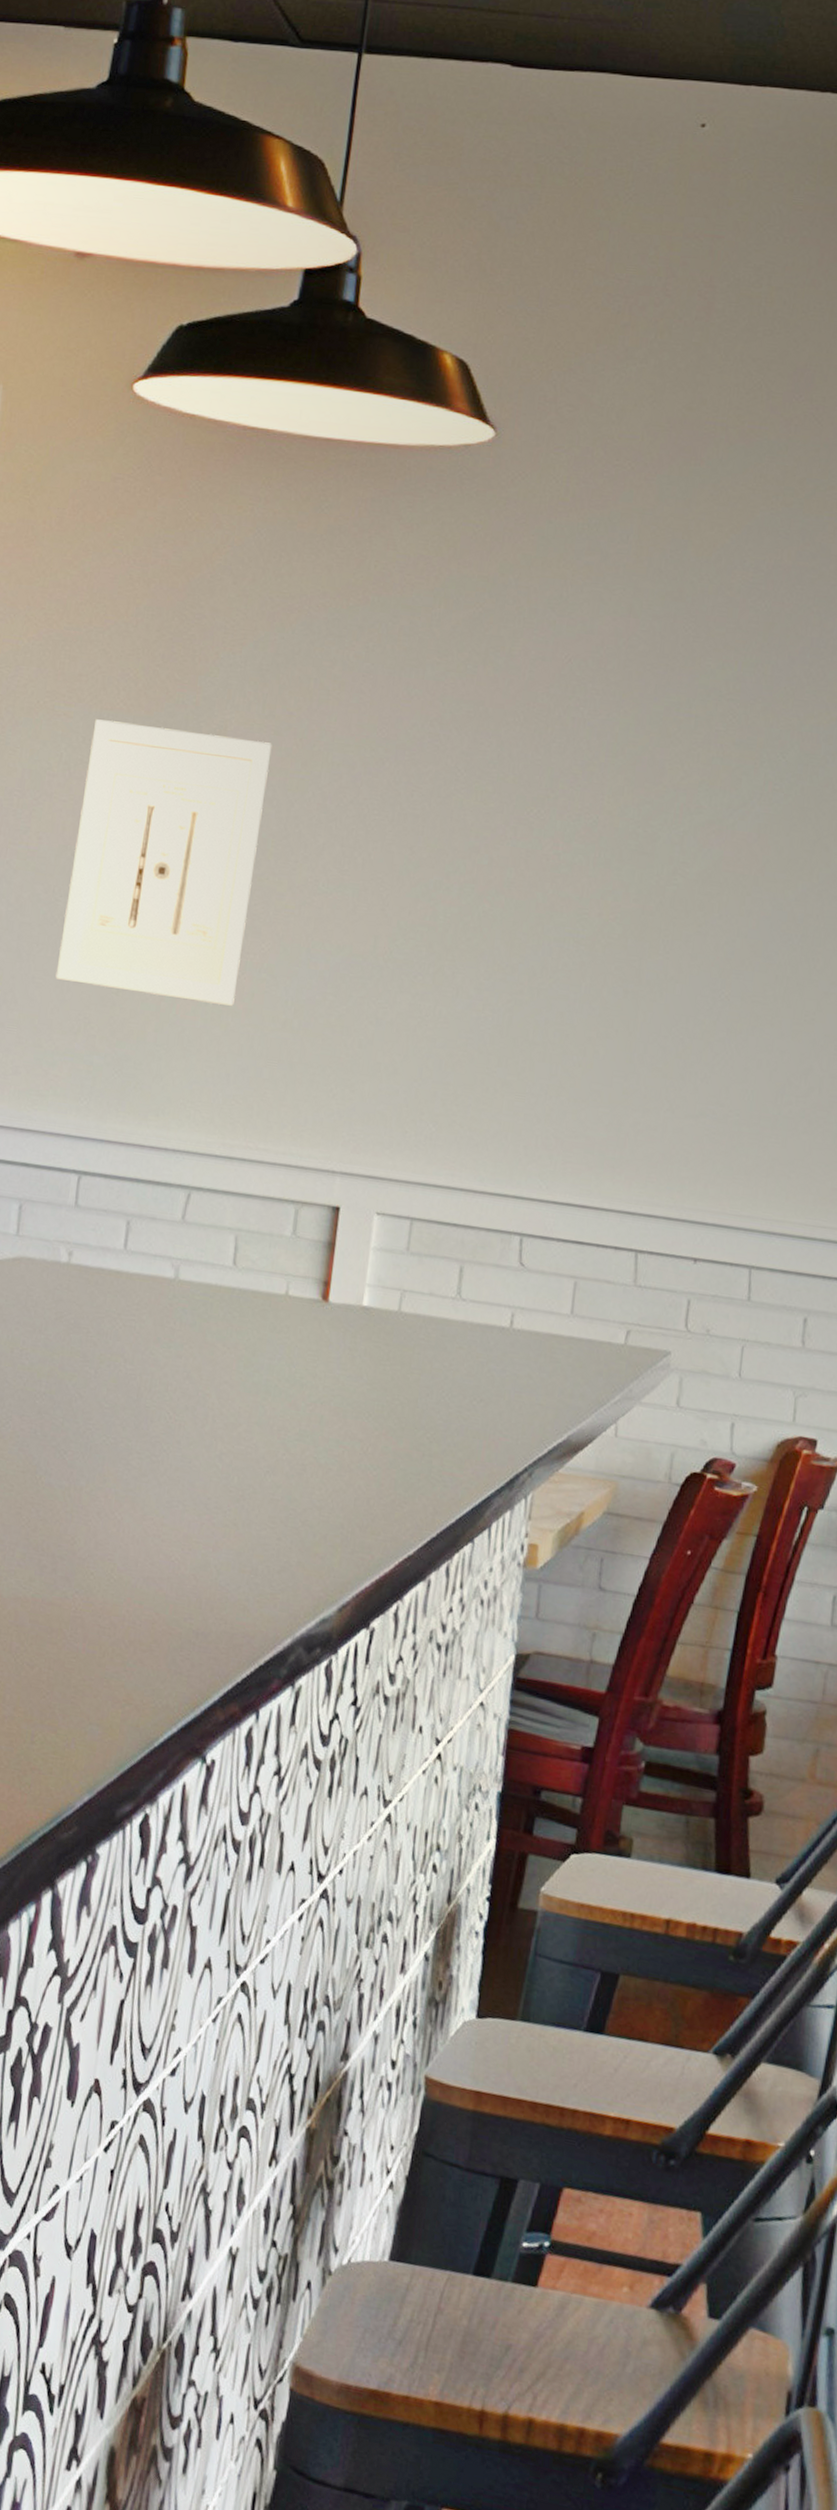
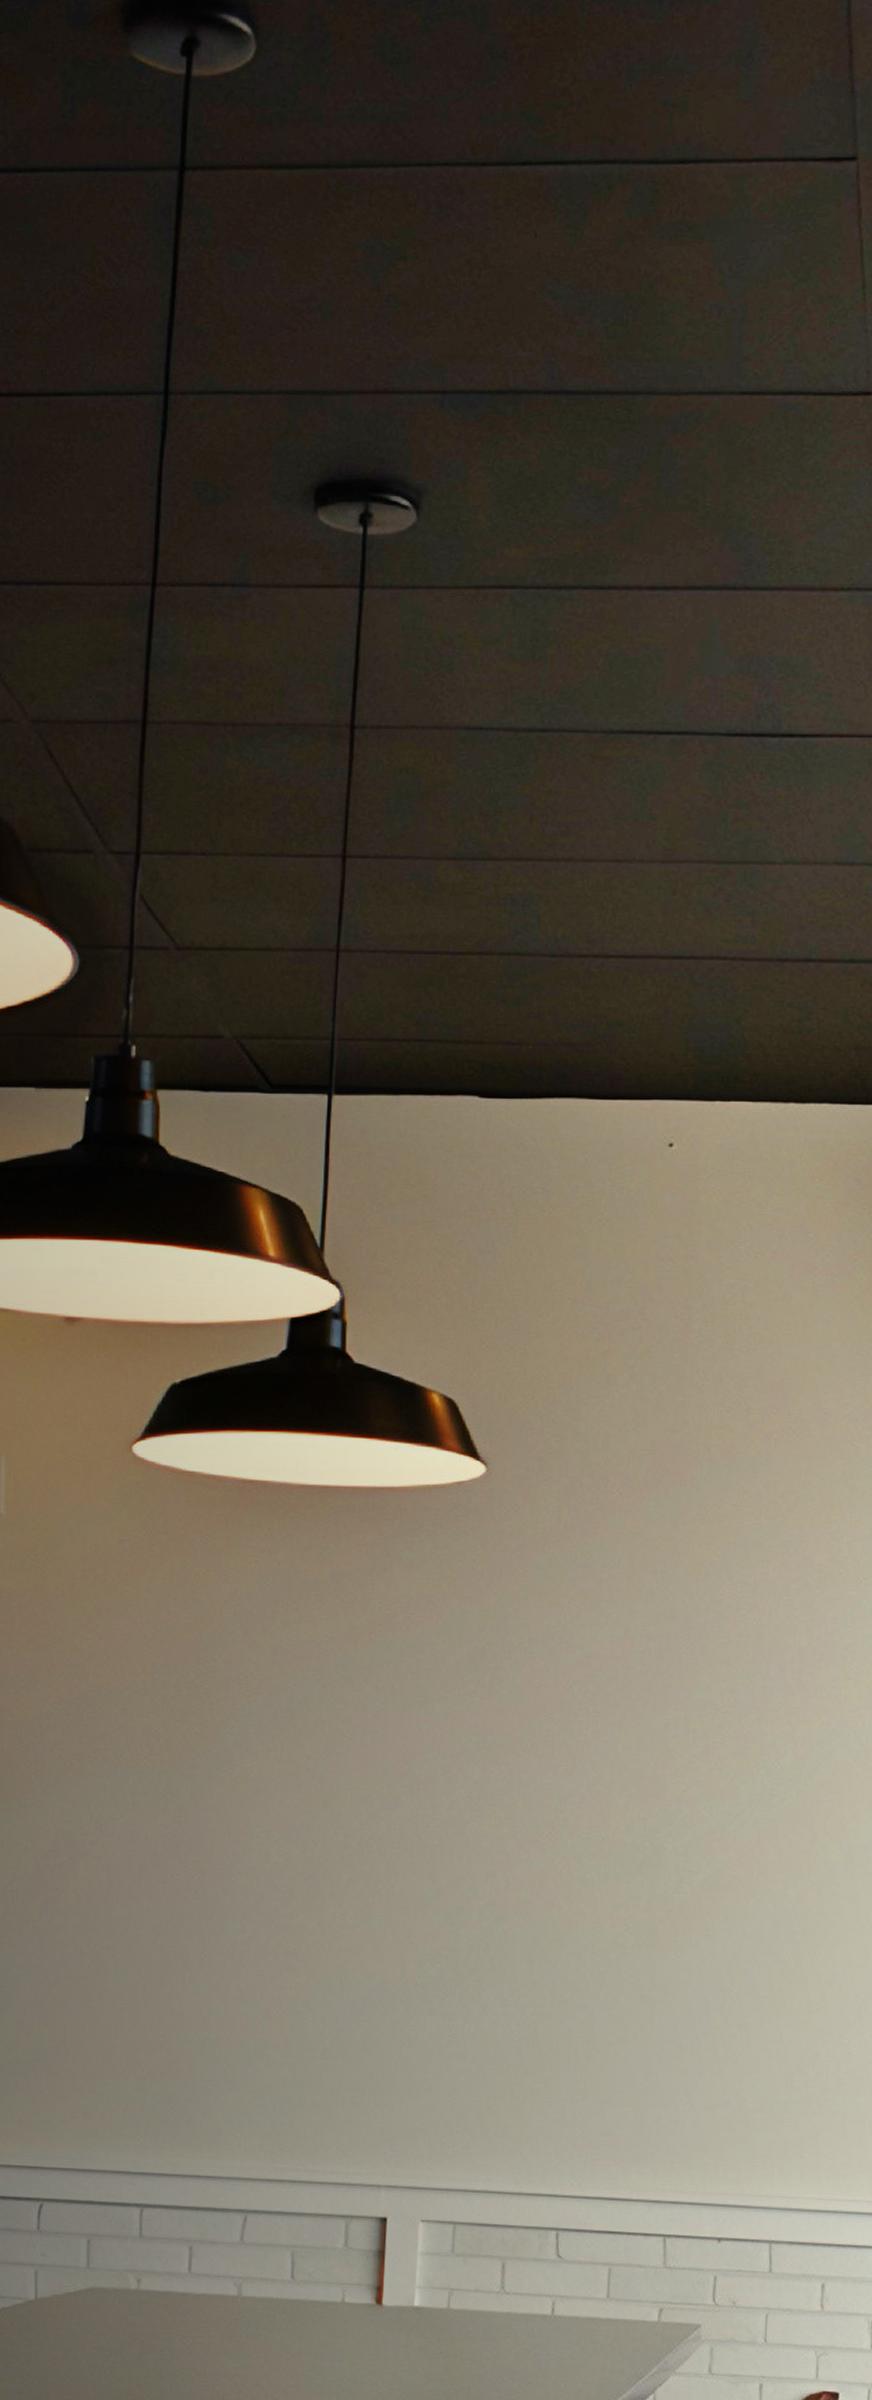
wall art: present [55,719,272,1006] -> none [104,1777,293,2040]

